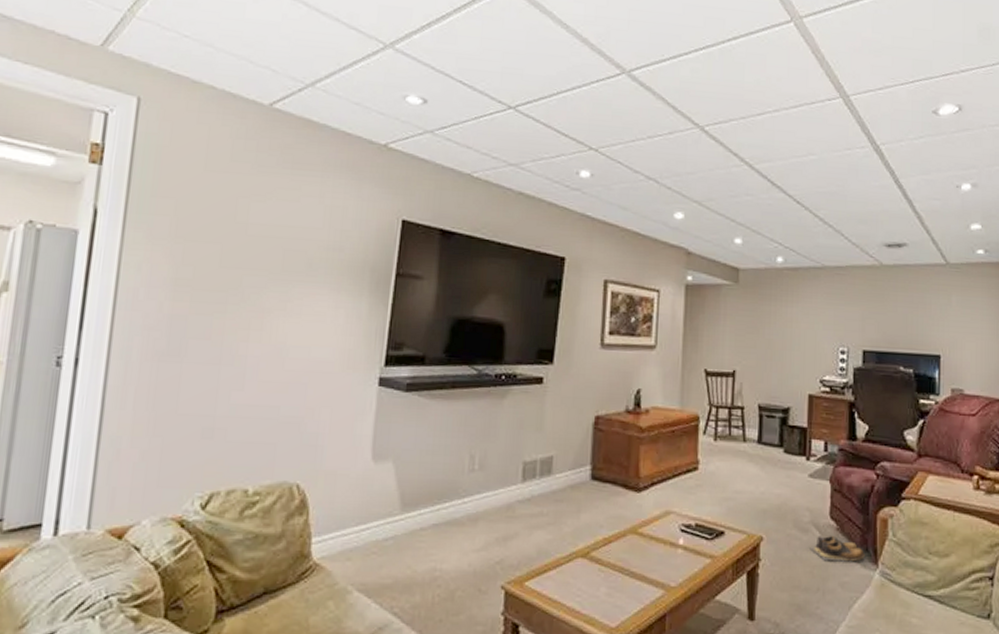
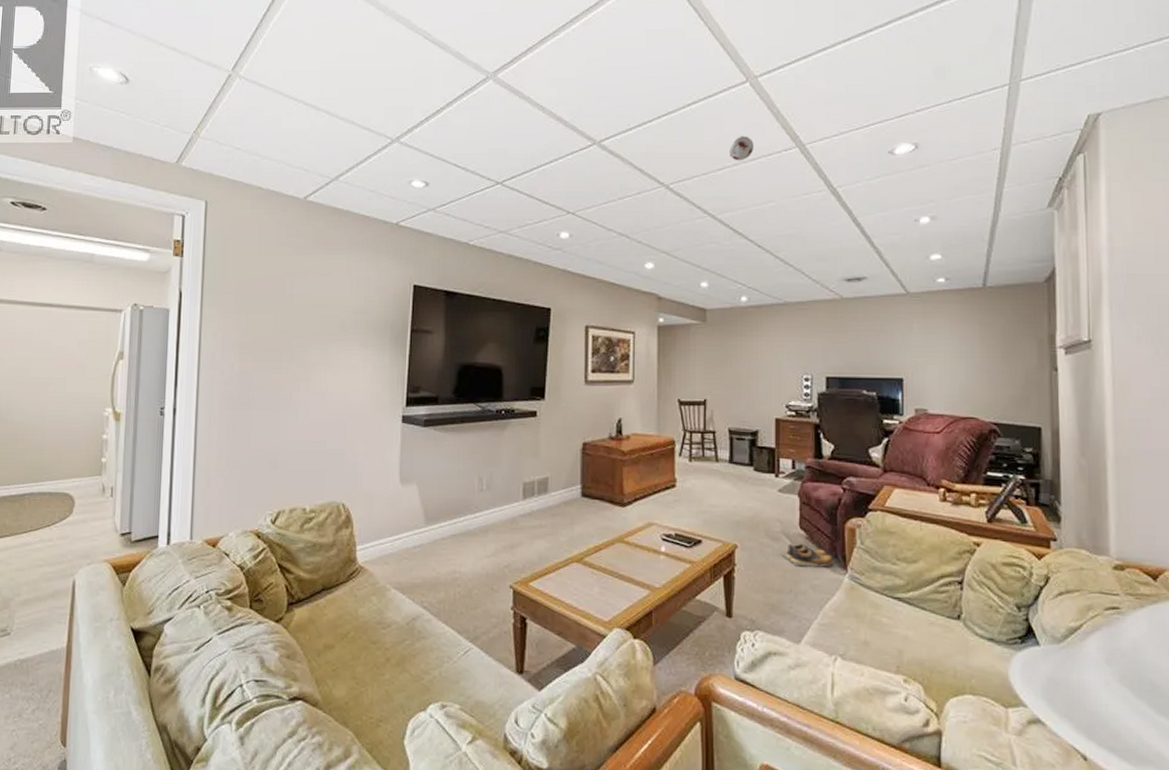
smoke detector: none [770,79,796,107] -> present [730,136,754,161]

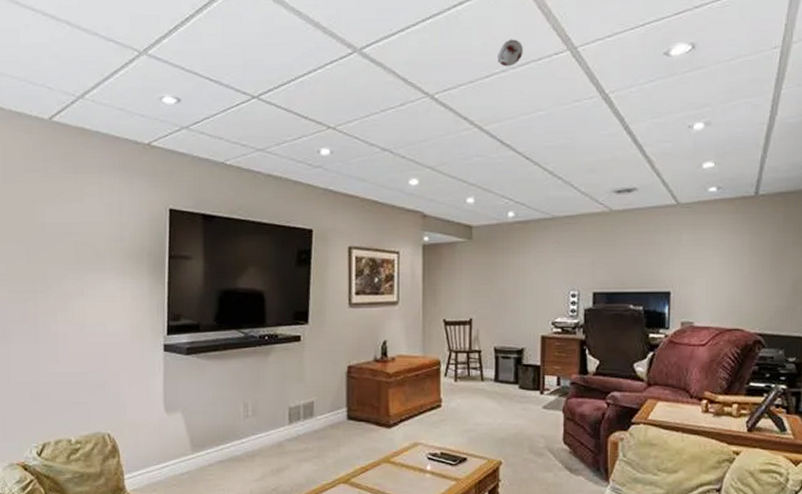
shoes: present [780,543,838,568] -> none [544,457,600,480]

